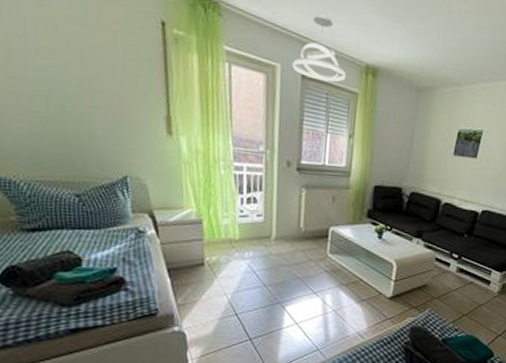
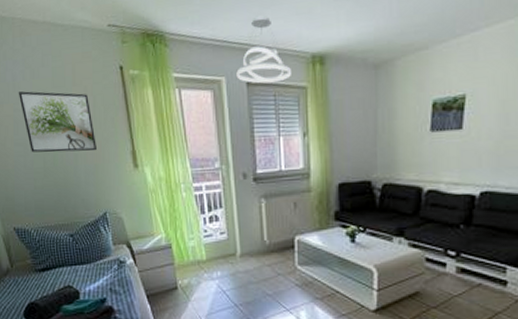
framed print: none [15,15,123,107] -> present [18,91,96,153]

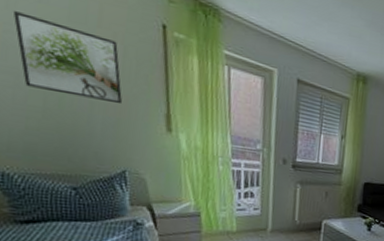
pendant light: present [236,15,291,84] -> none [288,24,339,87]

